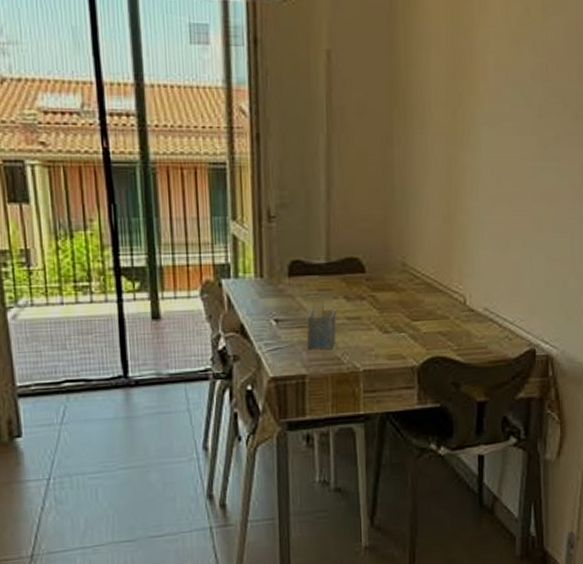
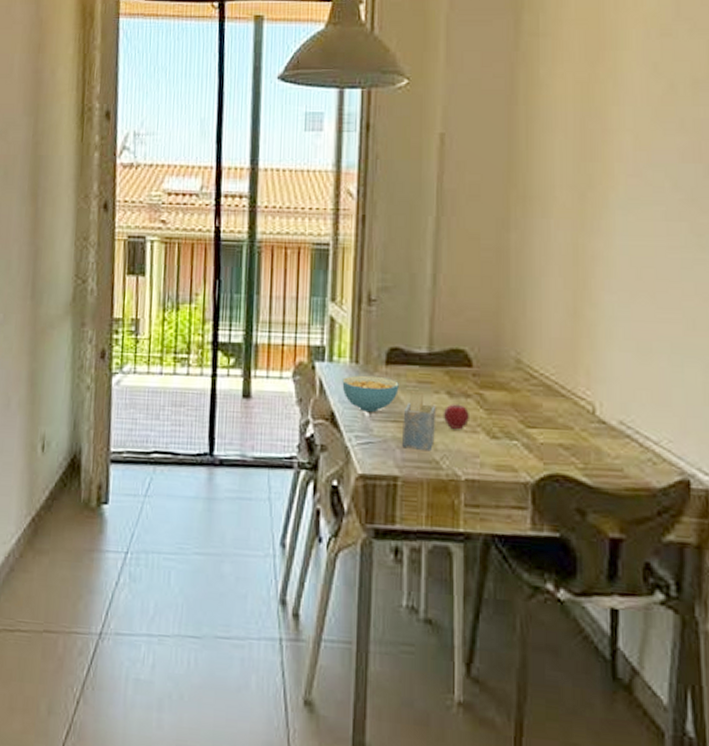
cereal bowl: none [249,287,302,321] -> present [342,375,399,412]
apple: none [342,306,366,328] -> present [443,404,471,429]

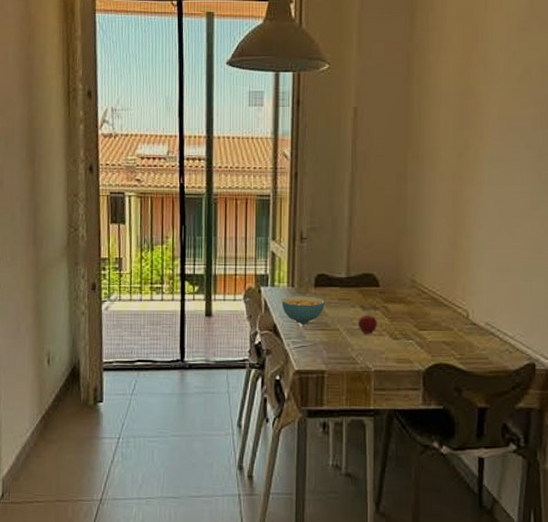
napkin holder: present [402,391,437,452] -> none [328,306,353,351]

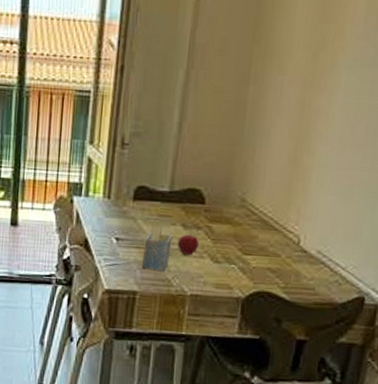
cereal bowl: present [282,296,325,323] -> none [95,208,143,239]
napkin holder: none [328,306,353,351] -> present [142,223,173,272]

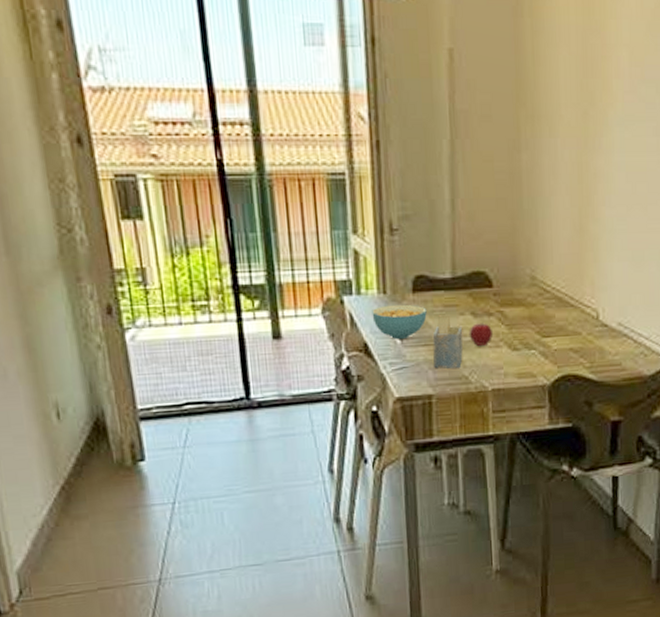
cereal bowl: none [95,208,143,239] -> present [372,304,427,339]

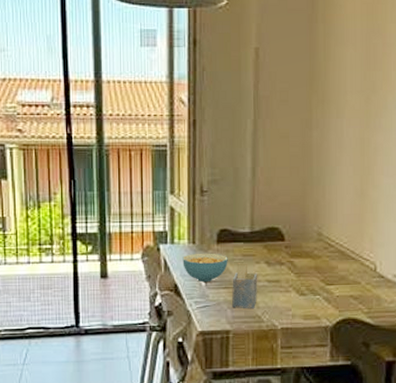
apple: present [469,323,494,346] -> none [263,271,284,290]

